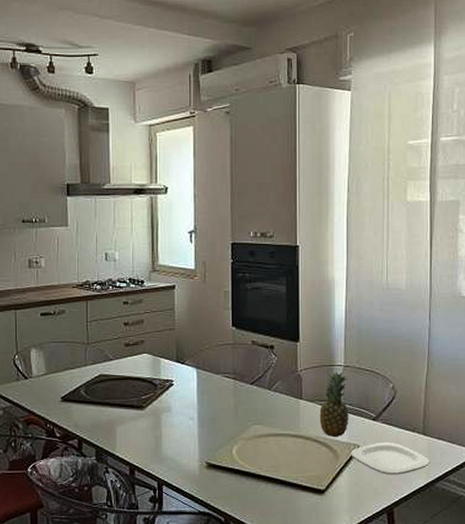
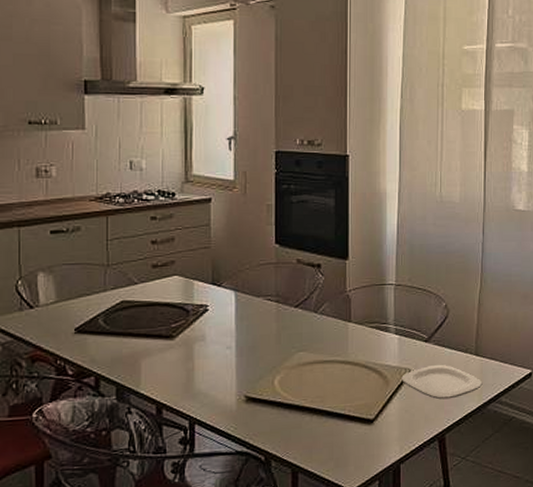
fruit: present [319,371,349,438] -> none [369,290,401,362]

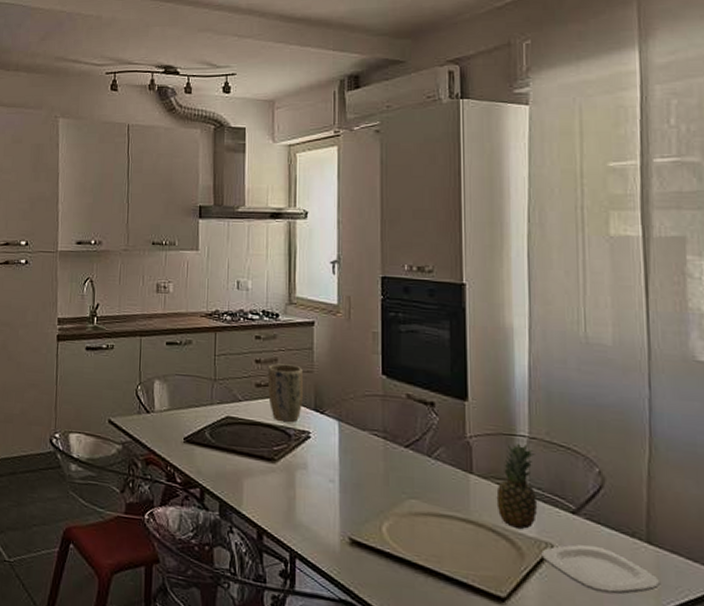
plant pot: none [164,242,201,299] -> present [267,363,304,423]
fruit: none [369,290,401,362] -> present [496,443,538,530]

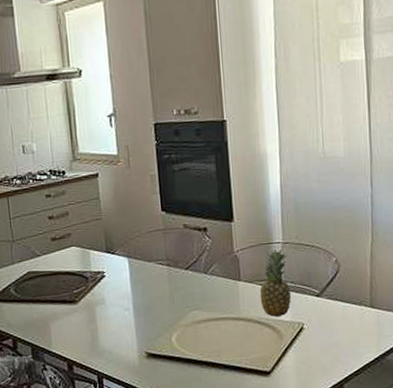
plant pot: present [267,363,304,423] -> none [60,215,96,268]
plate: present [541,544,661,594] -> none [295,317,380,352]

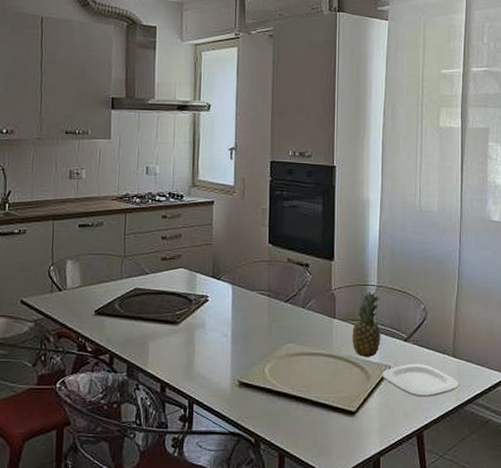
plate: none [295,317,380,352] -> present [382,363,460,397]

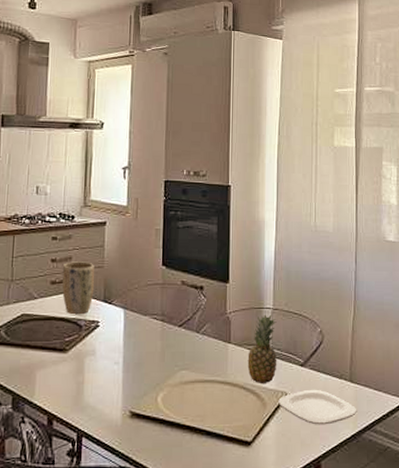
plant pot: none [172,239,204,290] -> present [62,261,95,315]

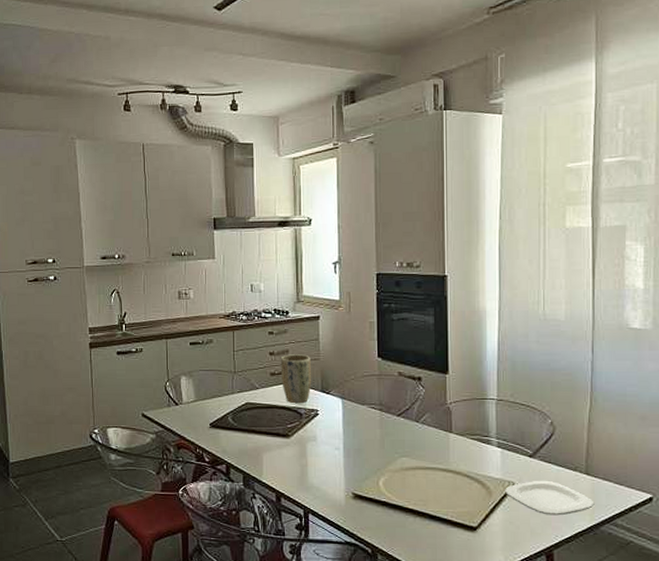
fruit: present [247,314,277,384] -> none [470,405,503,474]

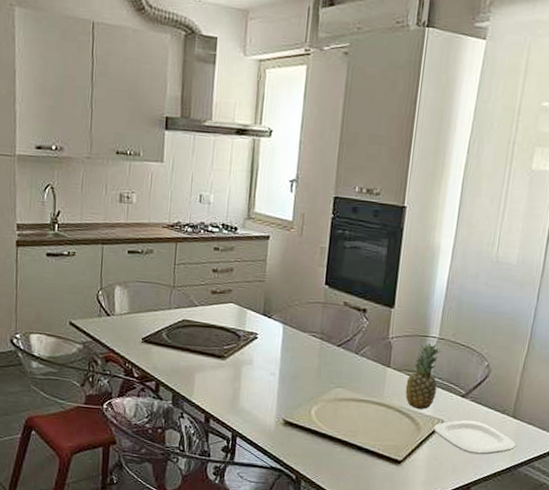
plant pot: present [280,354,312,404] -> none [222,273,256,326]
fruit: none [470,405,503,474] -> present [405,342,441,410]

